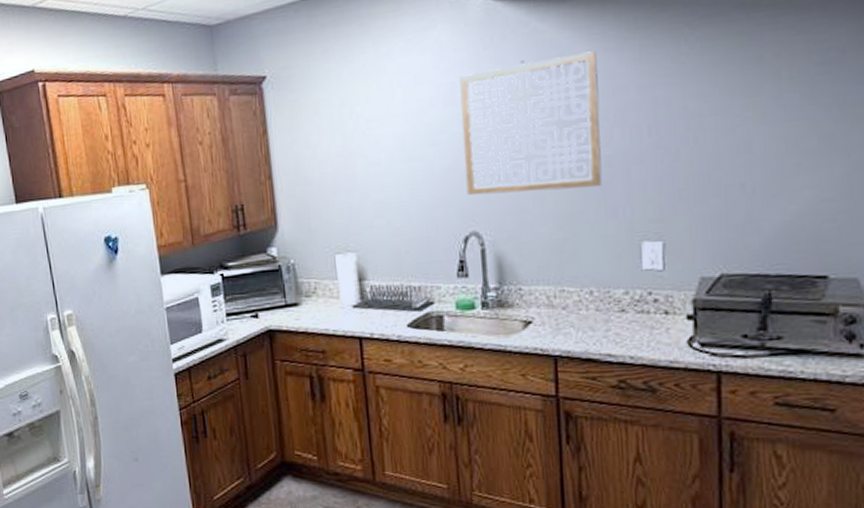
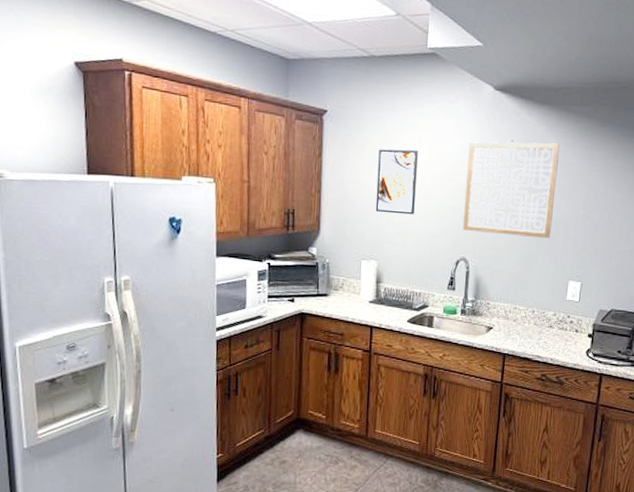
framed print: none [338,102,396,190] -> present [375,149,418,215]

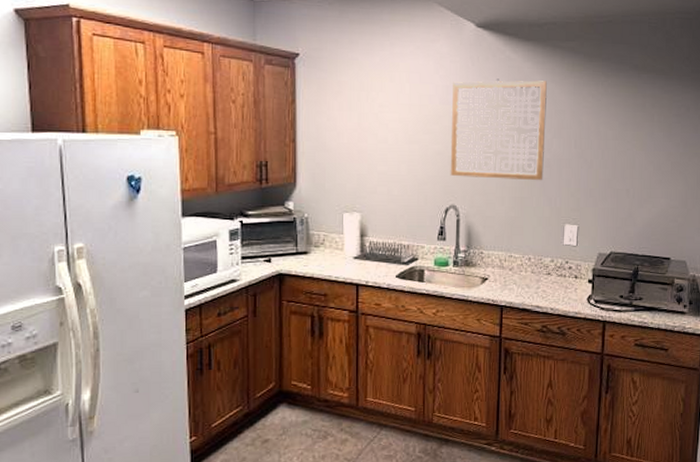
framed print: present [375,149,418,215] -> none [356,92,399,162]

